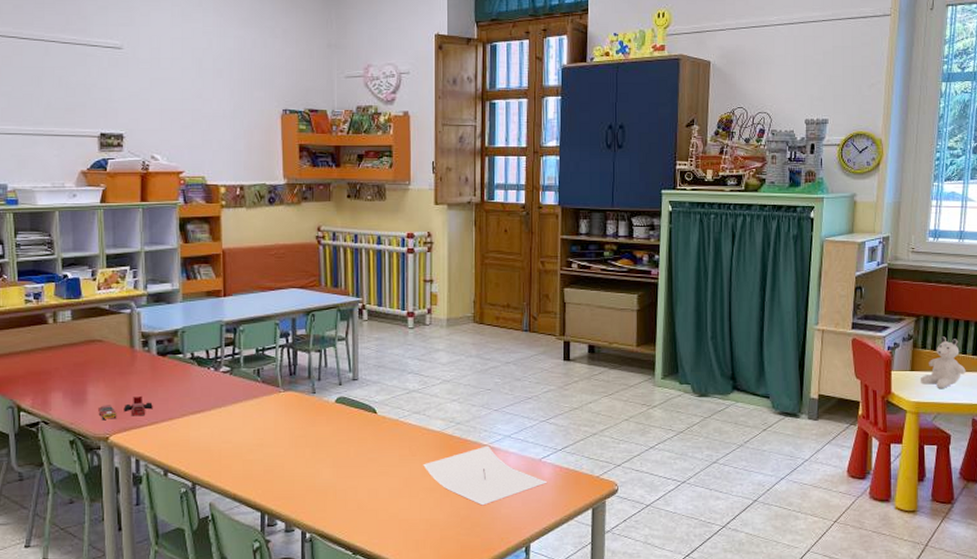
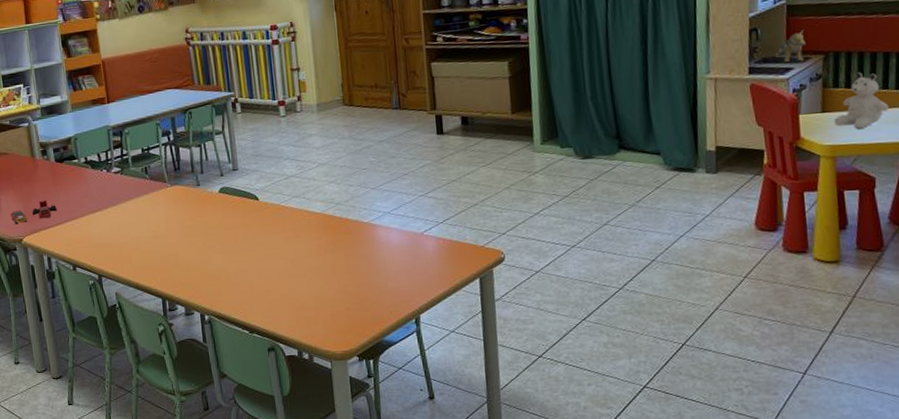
paper sheet: present [423,445,548,506] -> none [307,223,432,281]
plush toy: none [874,292,901,322] -> present [774,30,806,63]

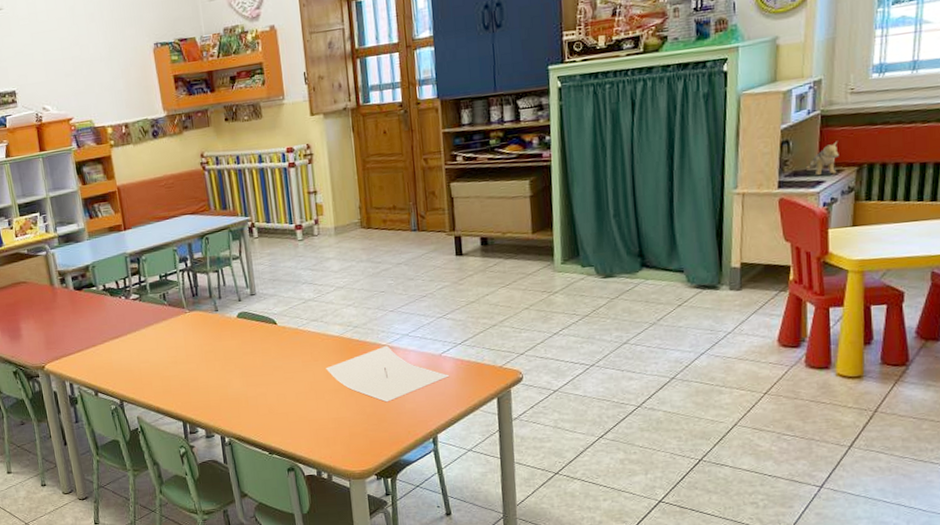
toy car: present [11,199,57,225] -> none [32,327,78,352]
paper sheet: none [307,223,432,281] -> present [326,345,450,403]
stuffed animal: present [834,72,889,129] -> none [865,184,923,242]

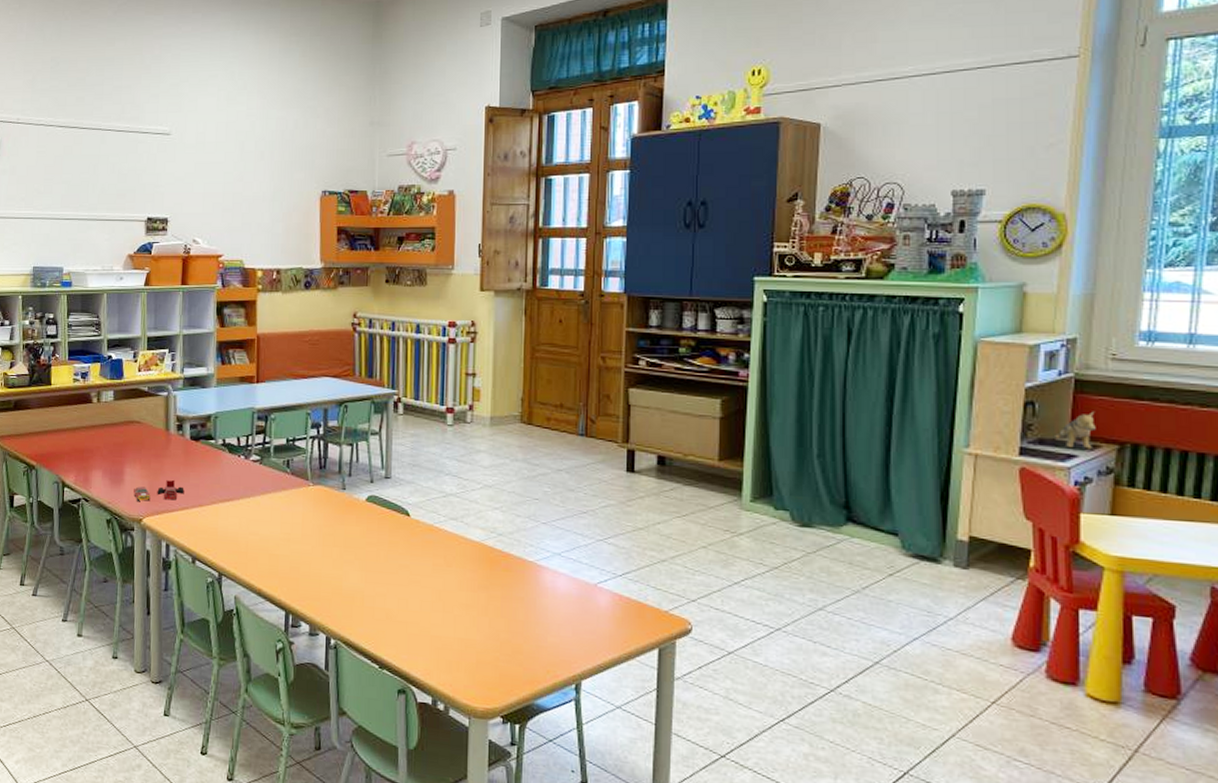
toy car: none [32,327,78,352] -> present [133,479,184,502]
paper sheet: present [326,345,450,403] -> none [459,562,604,631]

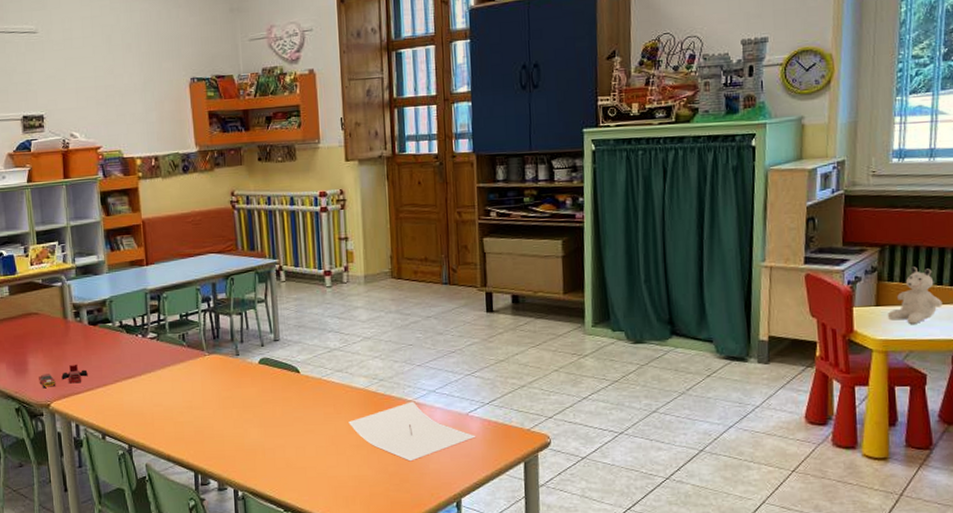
paper sheet: none [459,562,604,631] -> present [348,401,476,462]
plush toy: present [1053,411,1096,450] -> none [830,221,862,254]
stuffed animal: none [1126,472,1200,542] -> present [888,266,943,324]

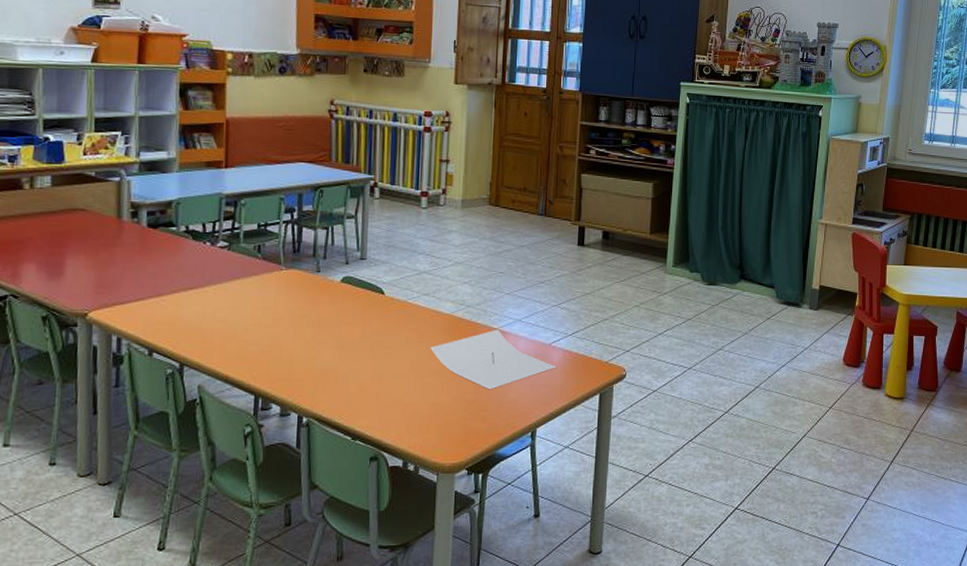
toy car: present [39,364,88,389] -> none [77,269,140,296]
stuffed animal: present [888,266,943,324] -> none [913,234,953,282]

